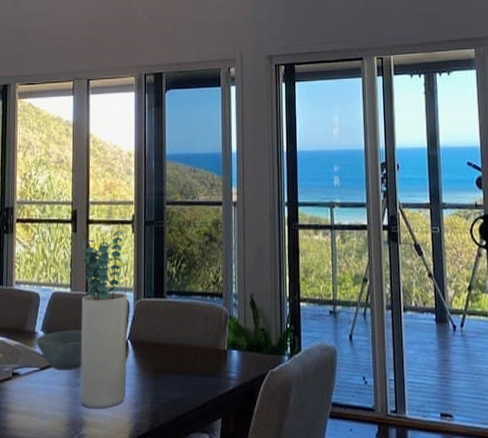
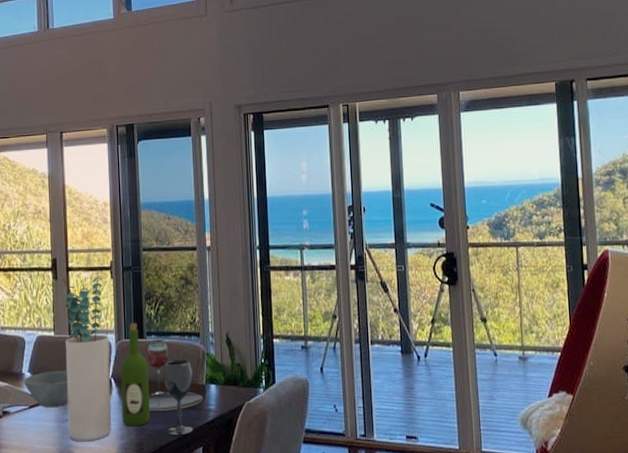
wine bottle: none [138,281,168,394] -> present [121,323,150,427]
plate: none [166,357,224,379] -> present [148,391,203,413]
wineglass: none [167,300,189,360] -> present [147,339,169,395]
wine glass: none [183,322,214,406] -> present [163,359,194,436]

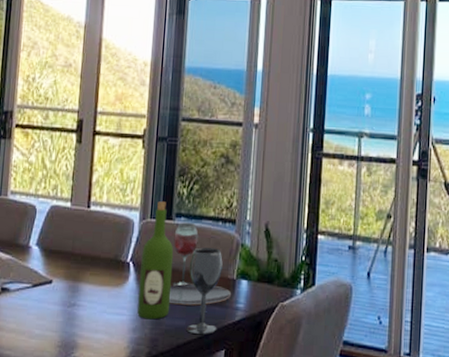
bowl: present [23,370,68,408] -> none [29,246,81,289]
vase: present [63,269,112,442] -> none [73,136,134,332]

